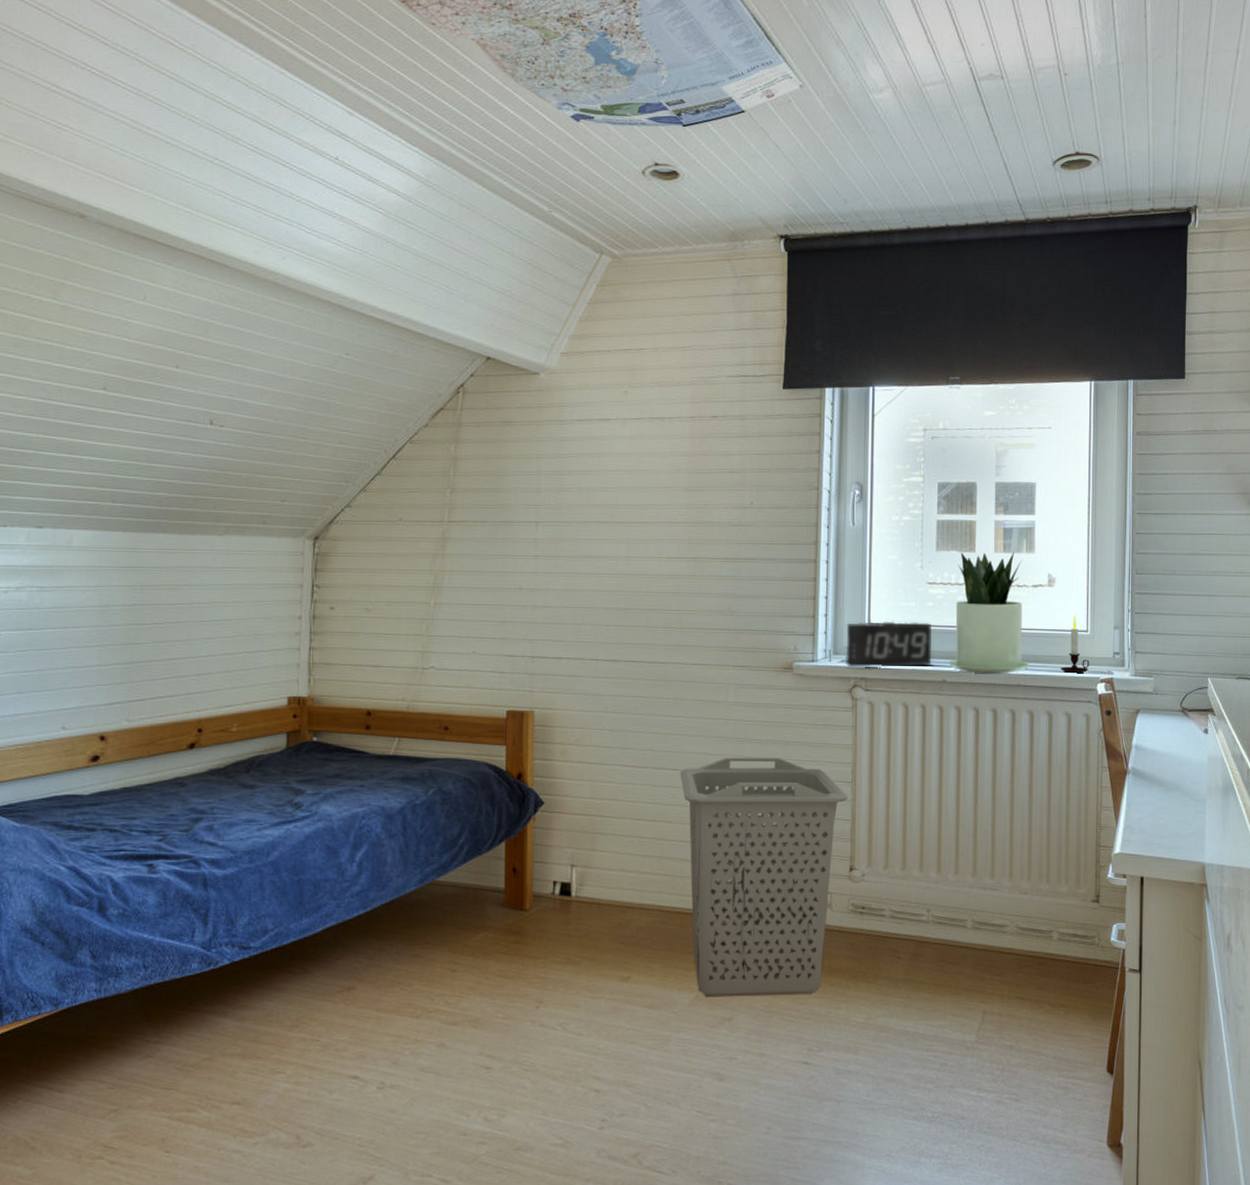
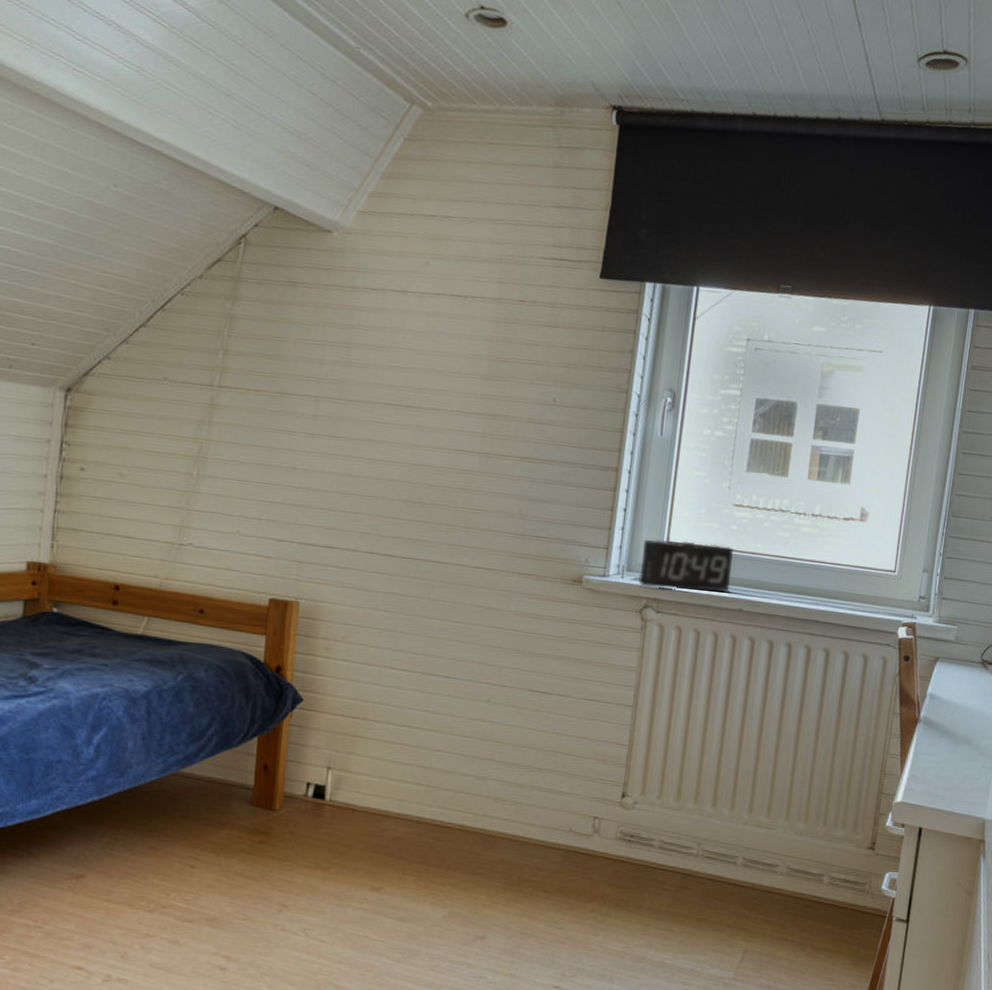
laundry basket: present [680,758,848,998] -> none [449,669,627,920]
planter: present [949,551,1030,674] -> none [747,476,836,609]
candle: present [1060,614,1090,674] -> none [862,552,894,615]

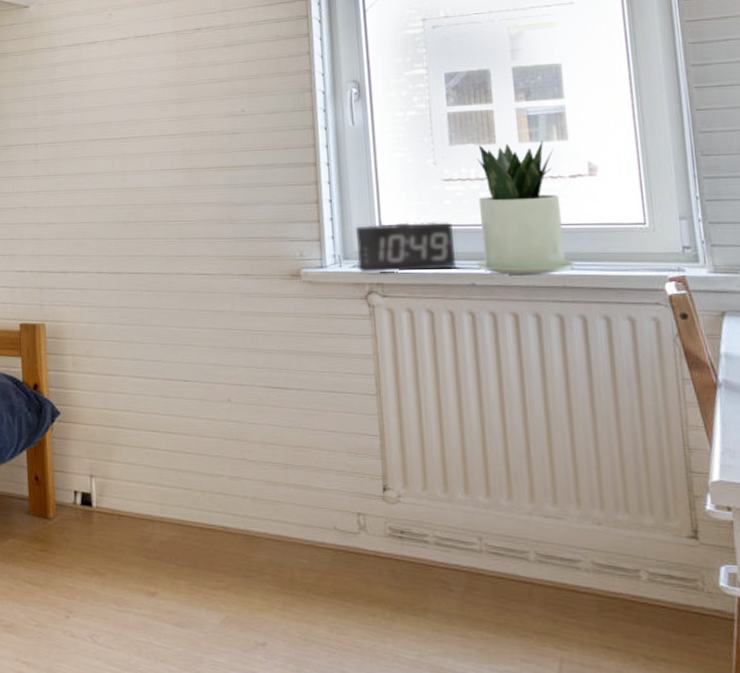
planter: none [747,476,836,609] -> present [476,140,576,276]

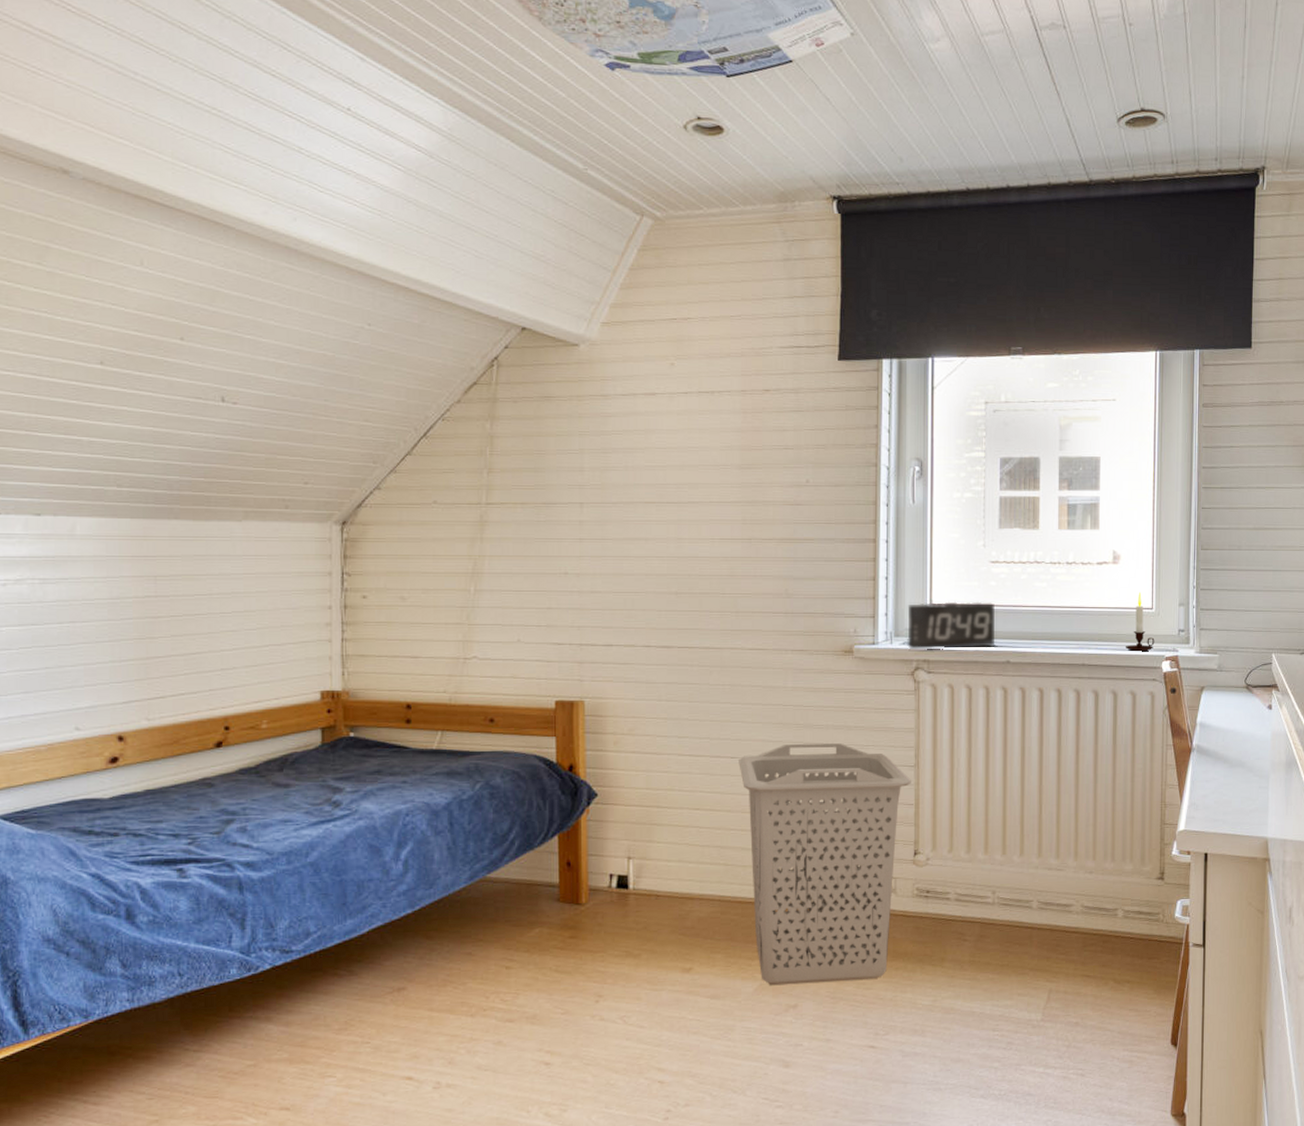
laundry basket: none [191,369,374,625] -> present [739,743,911,986]
planter: present [476,140,576,276] -> none [1012,528,1094,654]
candle: none [614,205,653,272] -> present [1125,591,1155,652]

